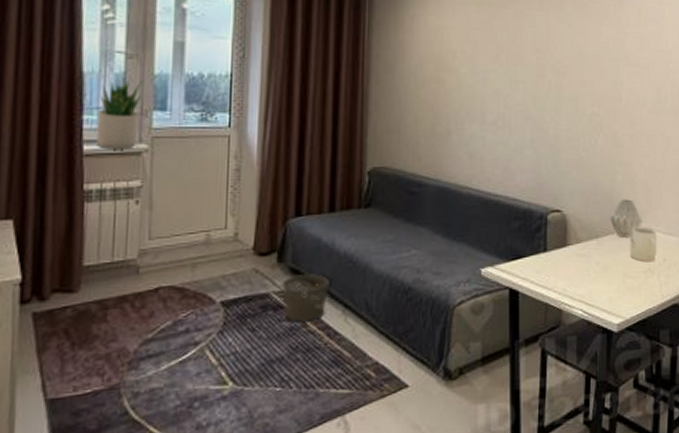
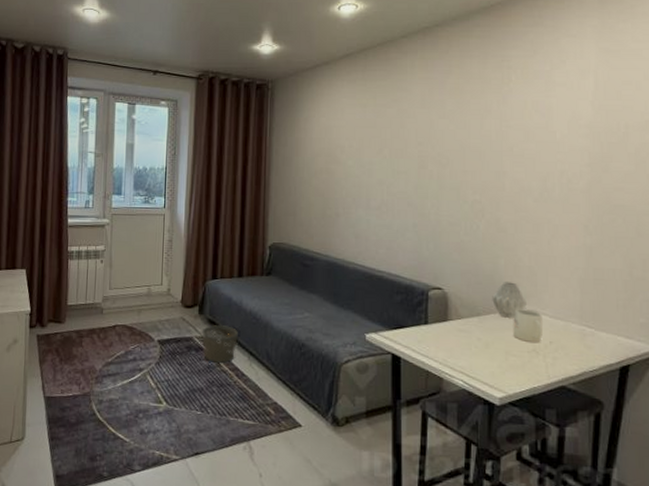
planter: present [95,80,142,150] -> none [76,172,106,223]

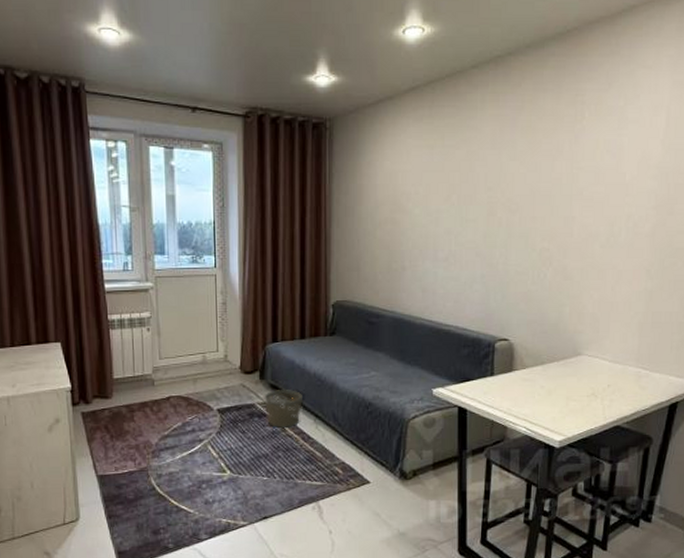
vase: present [492,282,527,318] -> none [556,329,588,365]
mug: present [513,309,542,343] -> none [574,355,602,388]

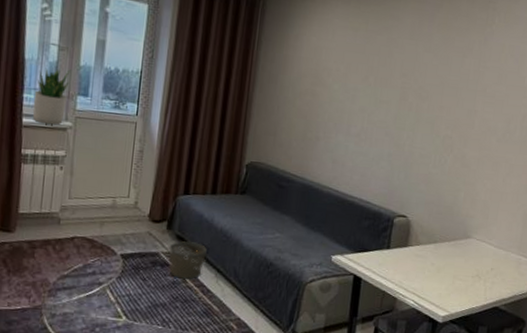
planter: none [112,229,145,287] -> present [32,68,71,125]

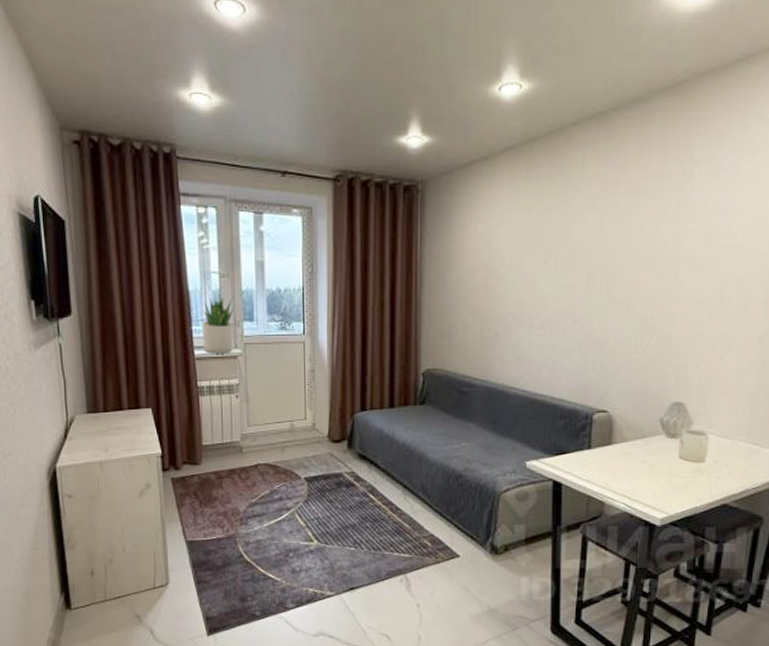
basket: present [168,241,208,279] -> none [352,458,392,498]
vase: none [448,213,477,246] -> present [659,401,694,439]
mug: none [462,238,489,269] -> present [678,429,709,463]

